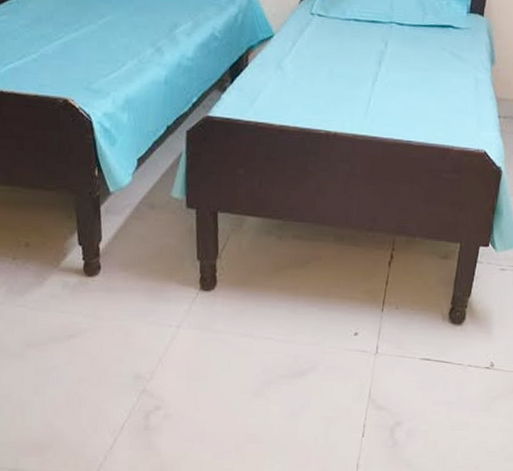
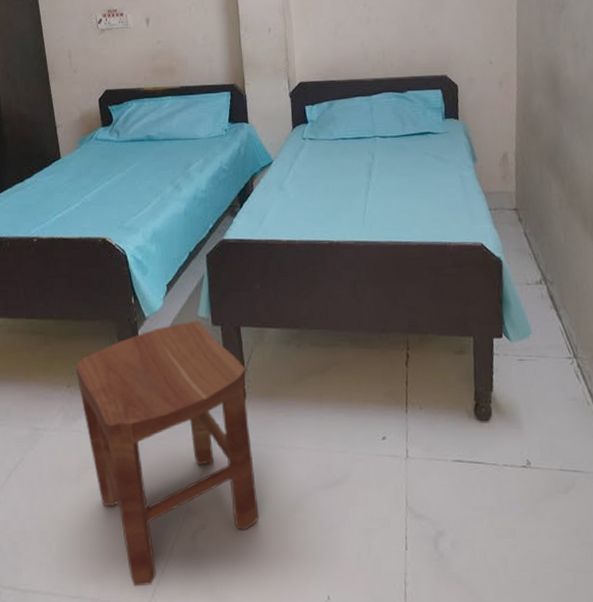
stool: none [23,201,219,462] -> present [75,321,259,587]

